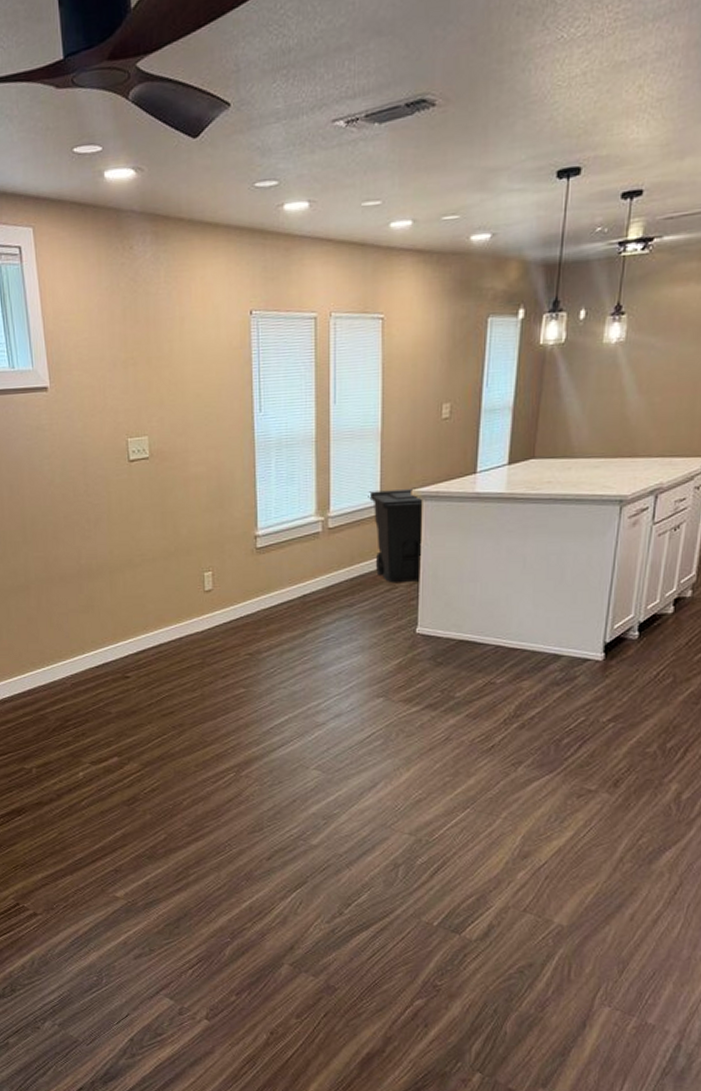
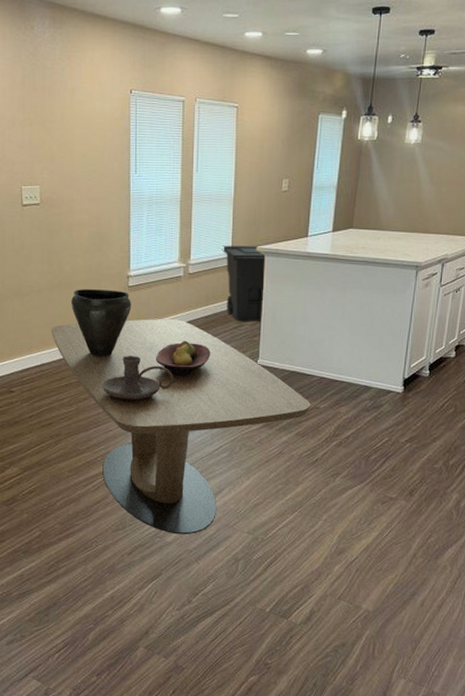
dining table: none [168,584,484,837] -> present [50,319,311,535]
vase: none [190,553,261,633] -> present [71,289,132,356]
candle holder: none [230,630,314,682] -> present [103,356,174,400]
fruit bowl: none [291,609,358,652] -> present [155,340,211,376]

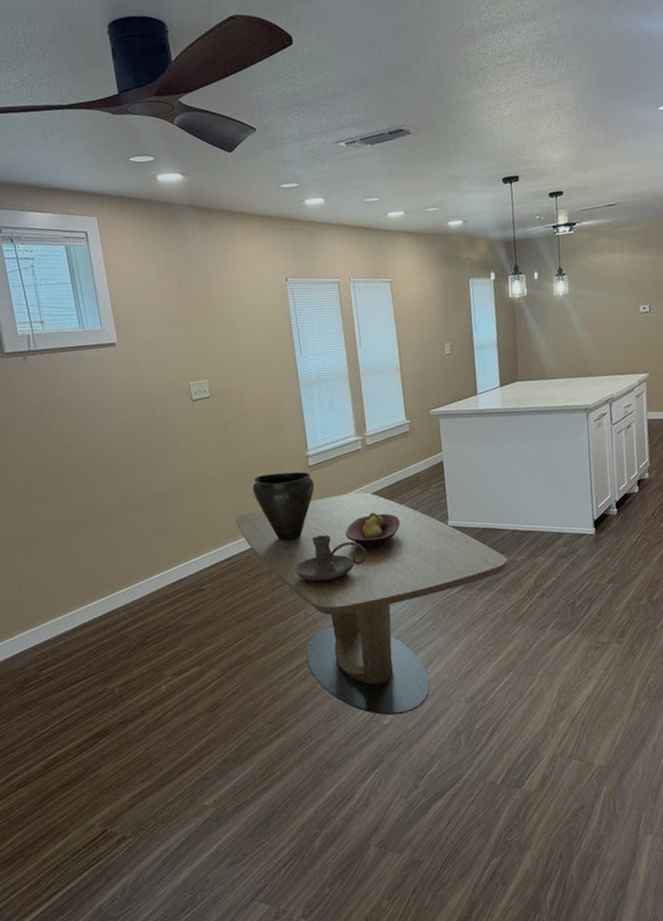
trash can: present [221,245,265,322] -> none [395,410,445,487]

